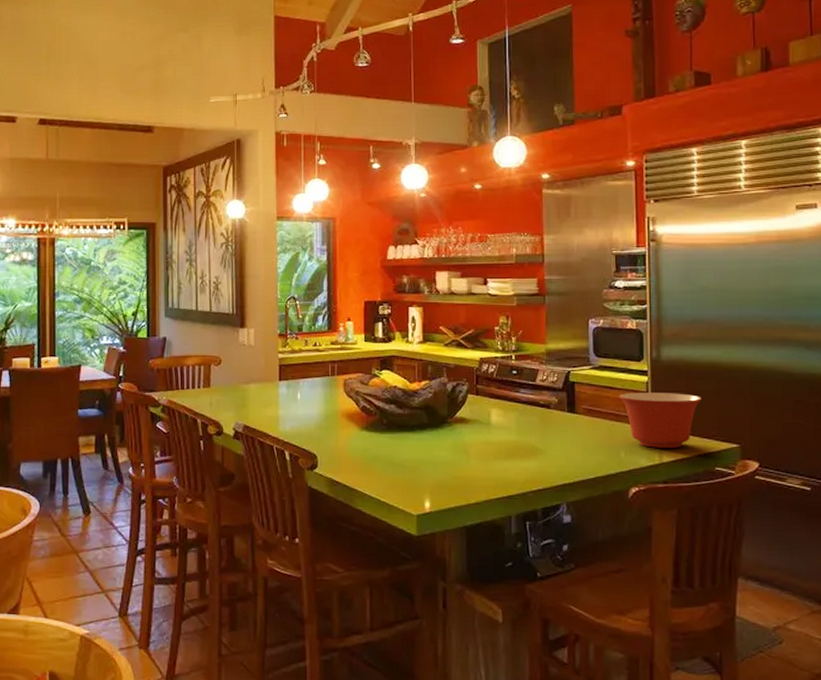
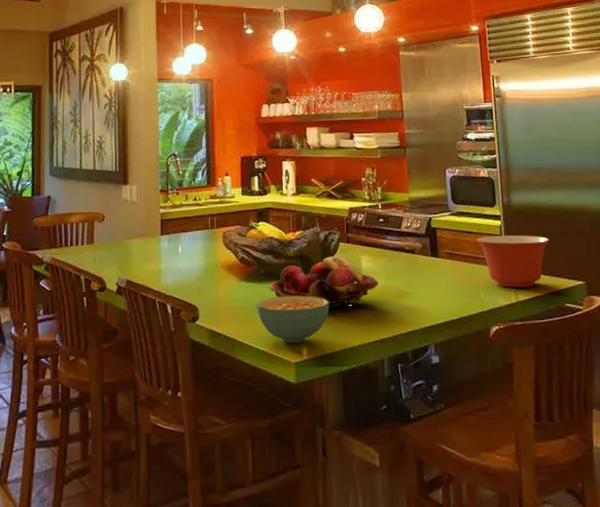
cereal bowl: none [377,447,455,496] -> present [255,296,330,344]
fruit basket: none [392,408,509,462] -> present [269,256,379,309]

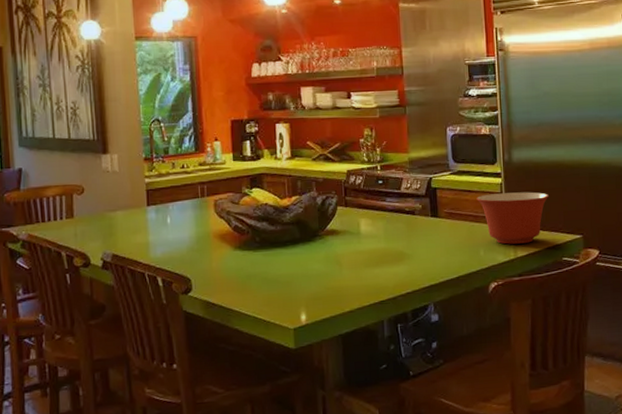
cereal bowl: present [255,296,330,344] -> none [251,261,328,310]
fruit basket: present [269,256,379,309] -> none [265,220,378,274]

